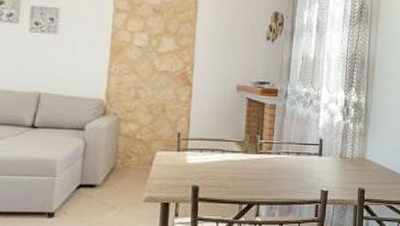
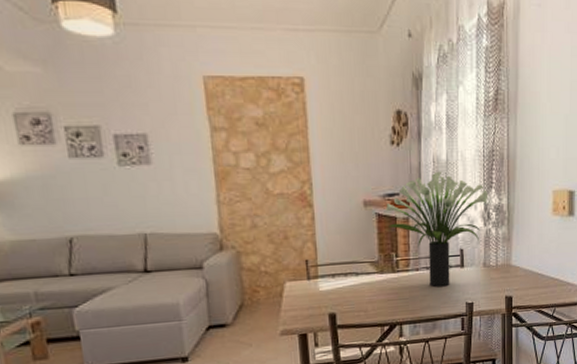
potted plant: none [255,67,349,173] -> present [385,171,489,287]

